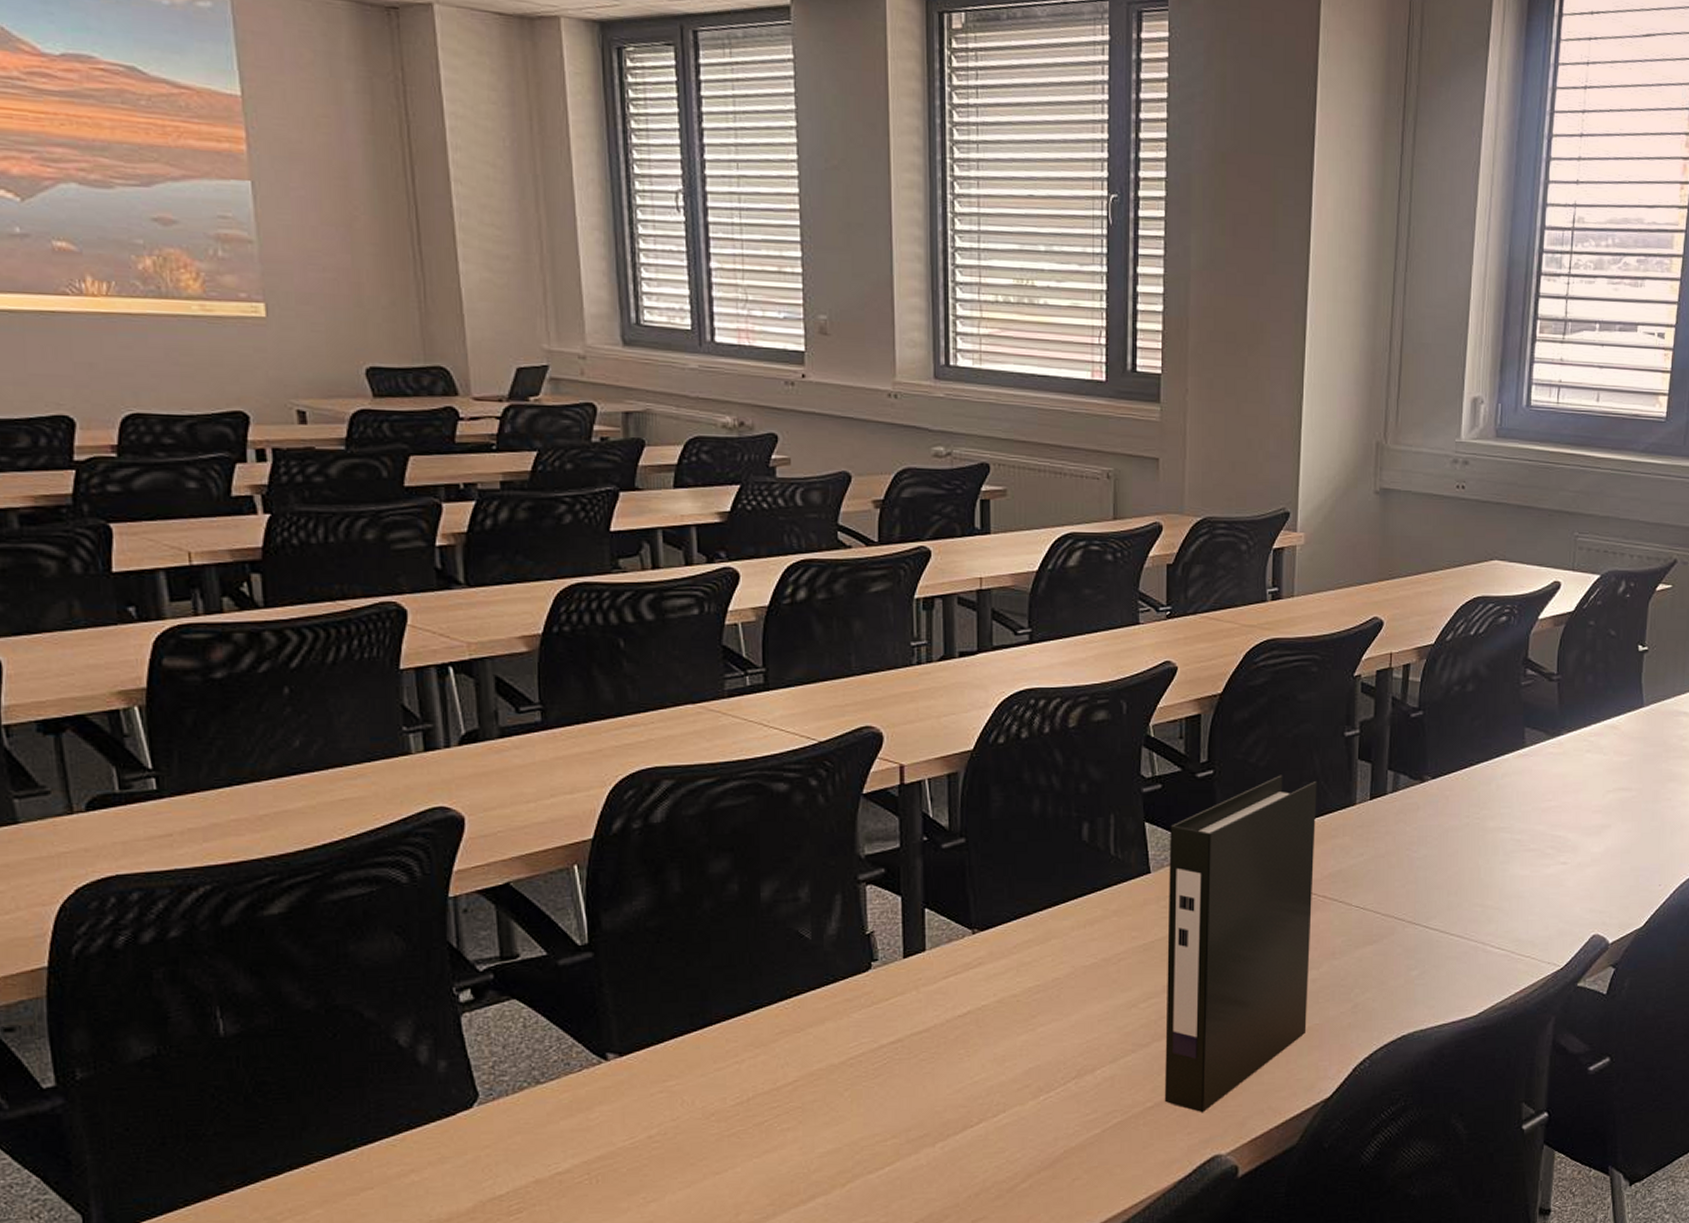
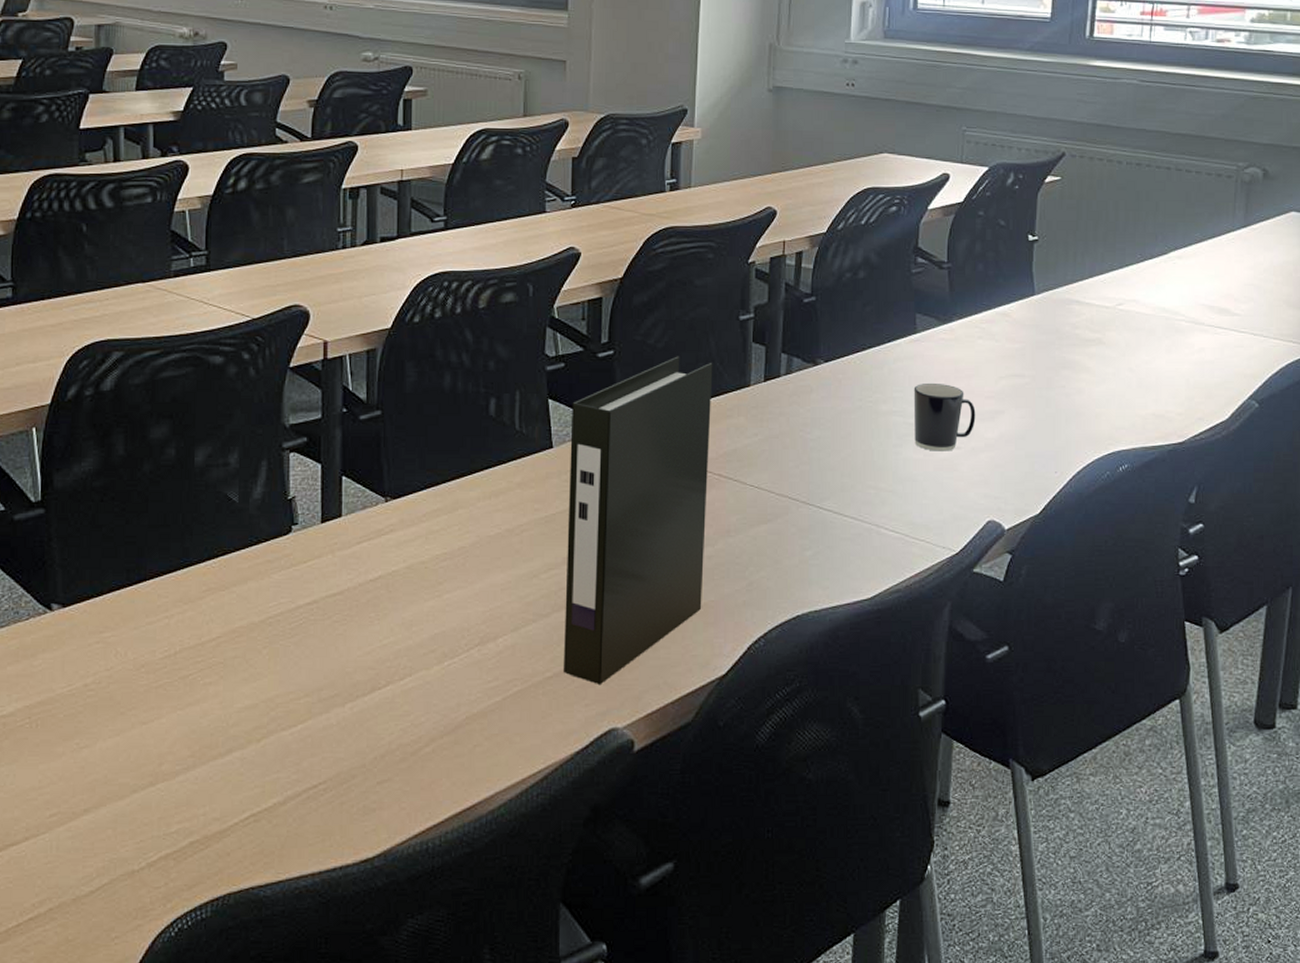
mug: none [1521,798,1583,867] -> present [913,382,976,451]

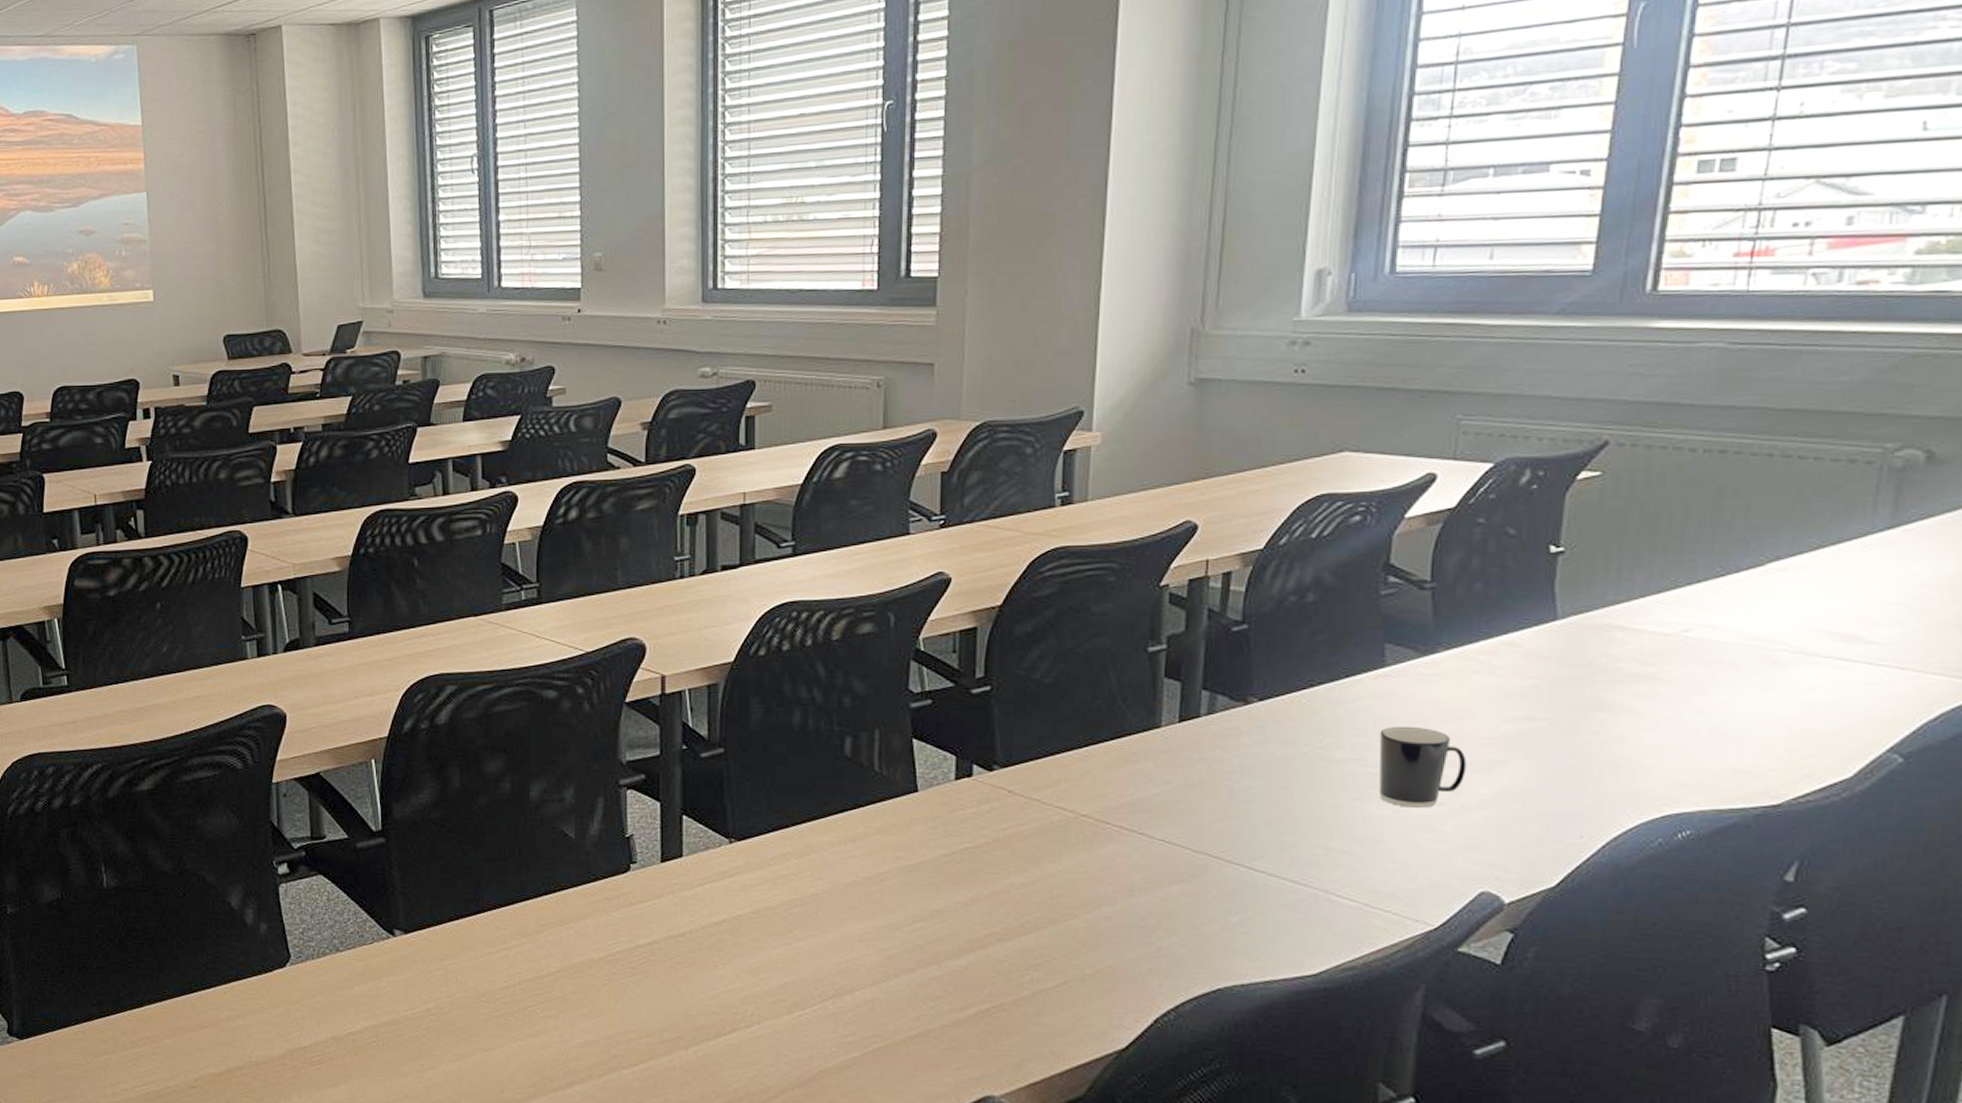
binder: present [564,356,713,684] -> none [931,693,1114,1048]

